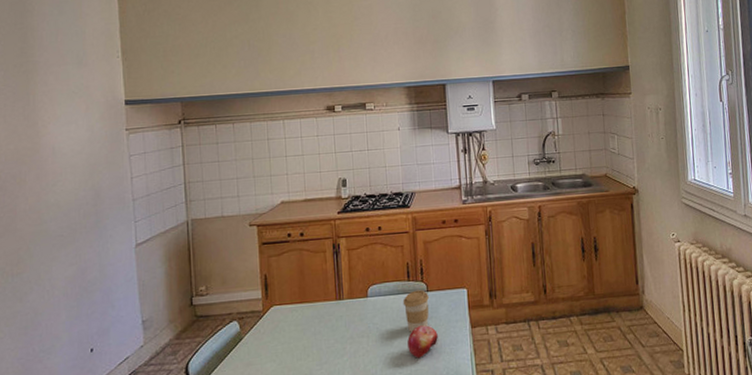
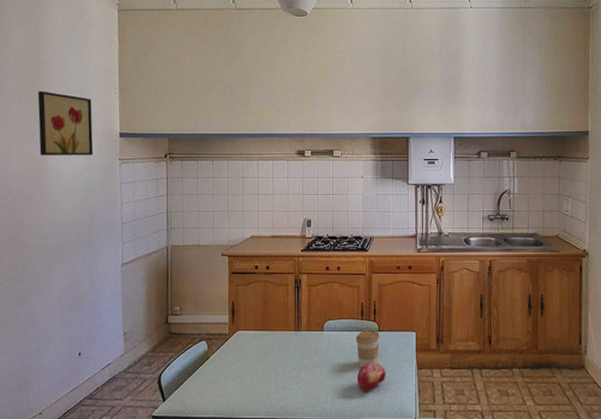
wall art: none [26,59,96,132] -> present [38,91,94,156]

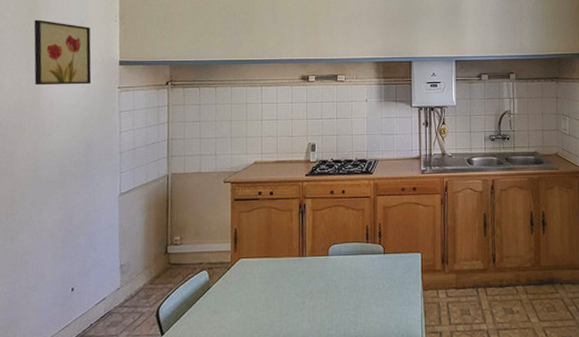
coffee cup: present [355,329,380,367] -> none [360,252,385,291]
fruit: present [357,362,386,392] -> none [363,285,391,316]

